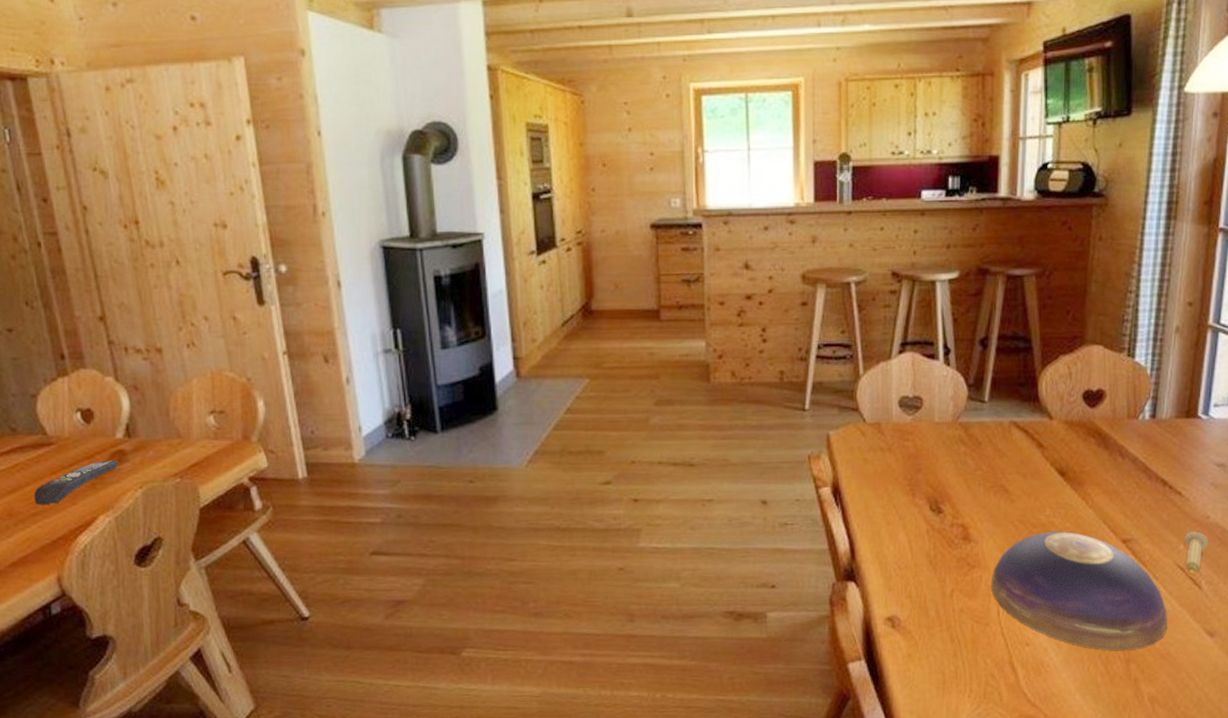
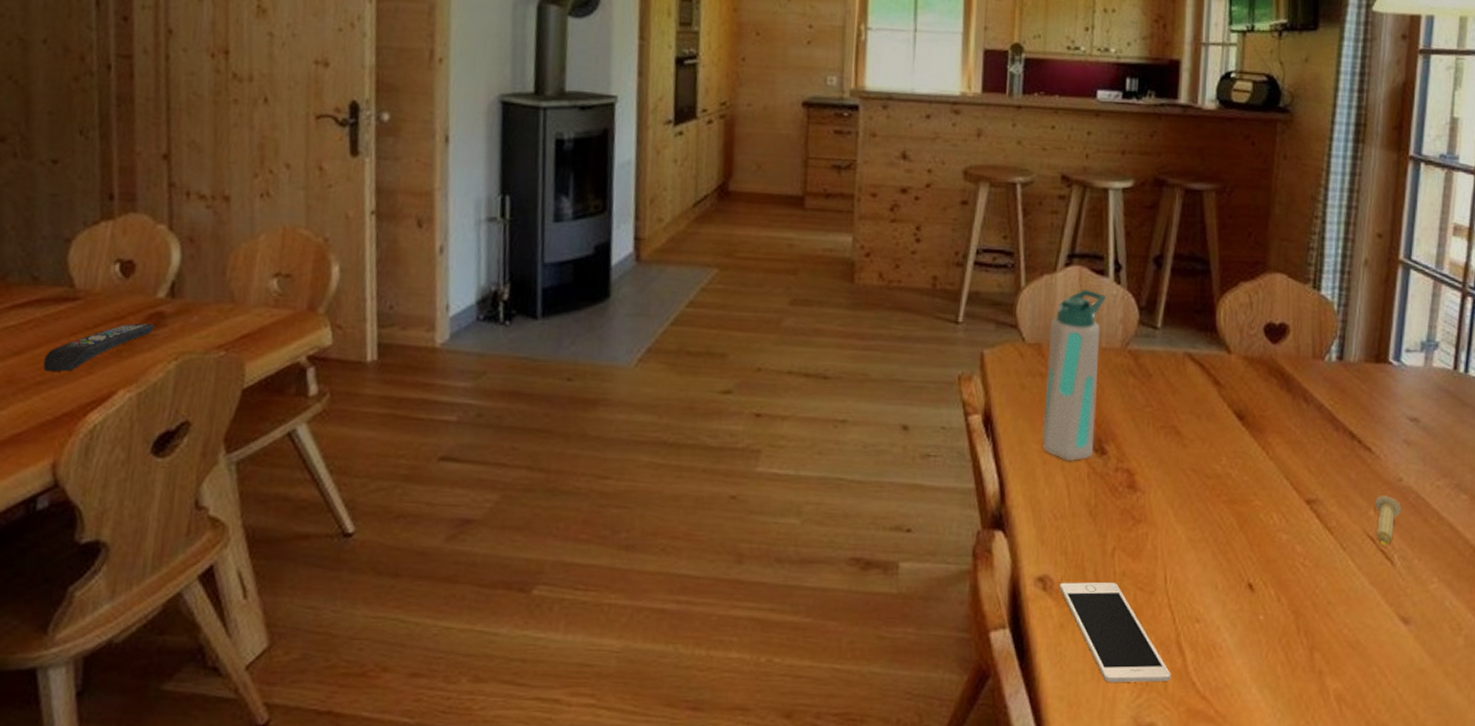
water bottle: none [884,372,937,520] -> present [1041,288,1106,461]
cell phone: none [906,618,1005,697] -> present [1059,582,1171,682]
decorative bowl: present [991,531,1167,651] -> none [1157,484,1356,636]

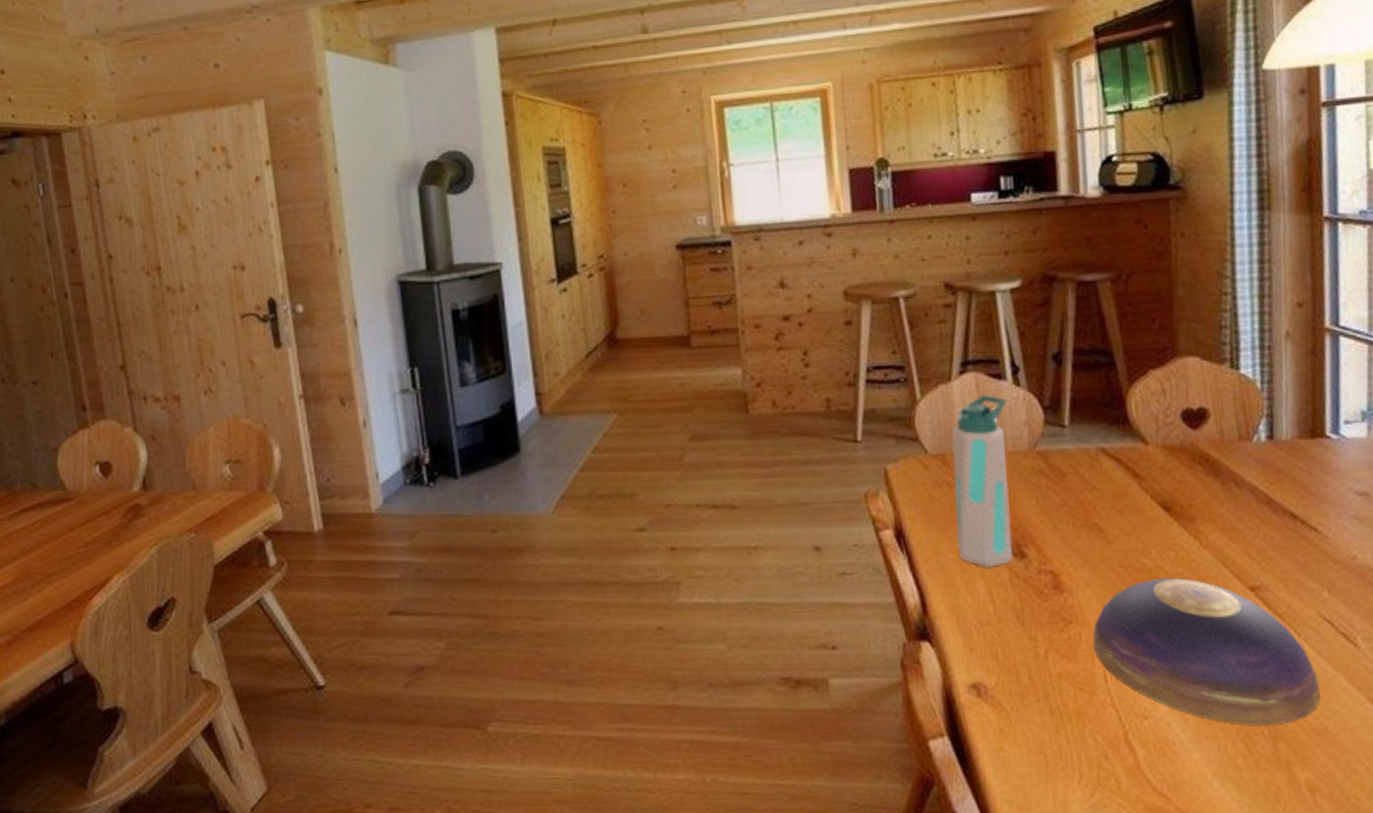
remote control: present [43,323,155,371] -> none [51,515,135,564]
cell phone: present [1059,582,1171,682] -> none [994,685,1124,784]
decorative bowl: none [1157,484,1356,636] -> present [1092,577,1320,726]
candle: present [1374,495,1402,548] -> none [1327,576,1361,630]

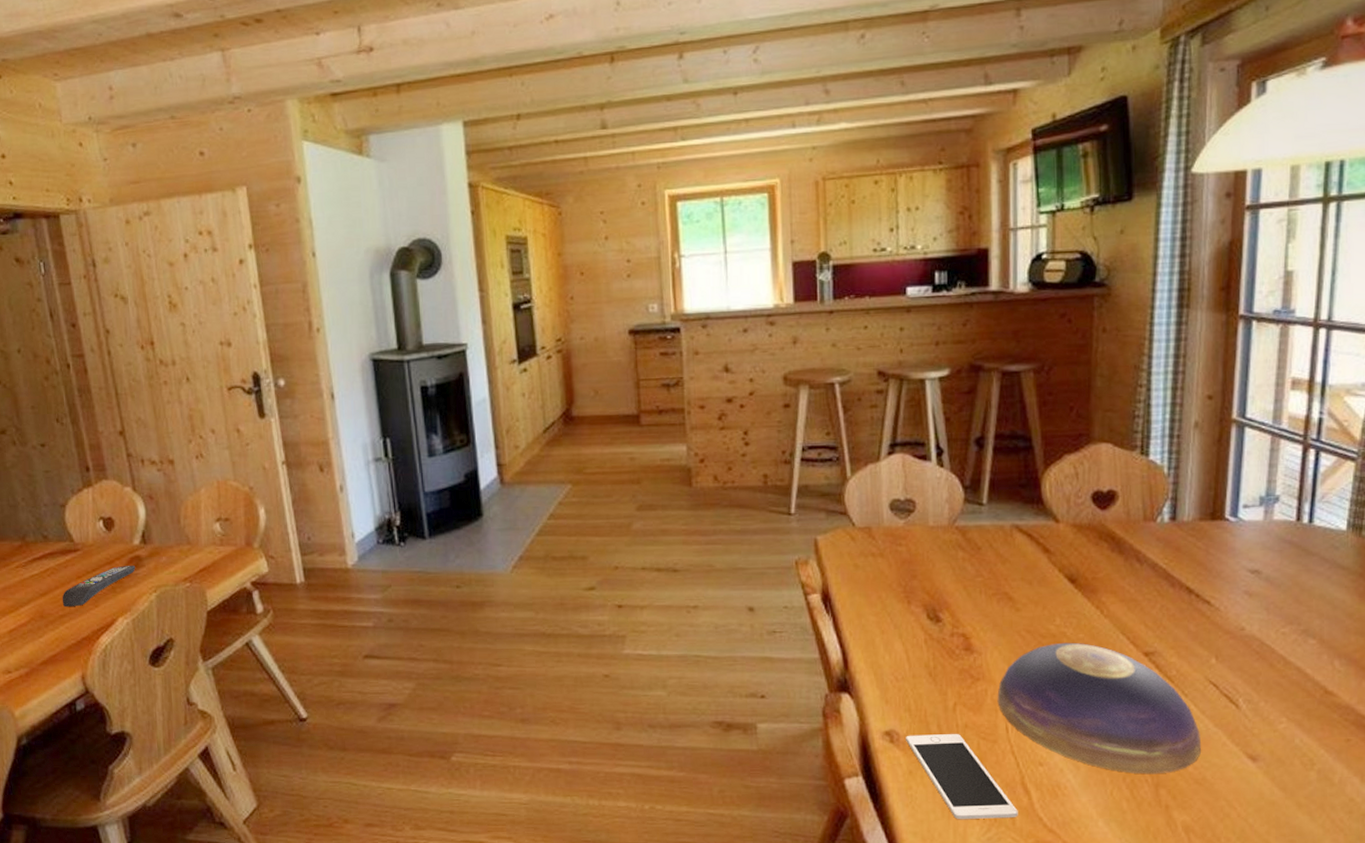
remote control: none [51,515,135,564] -> present [62,566,136,606]
water bottle: present [951,394,1012,567] -> none [877,473,930,629]
cell phone: none [994,685,1124,784] -> present [906,734,1018,819]

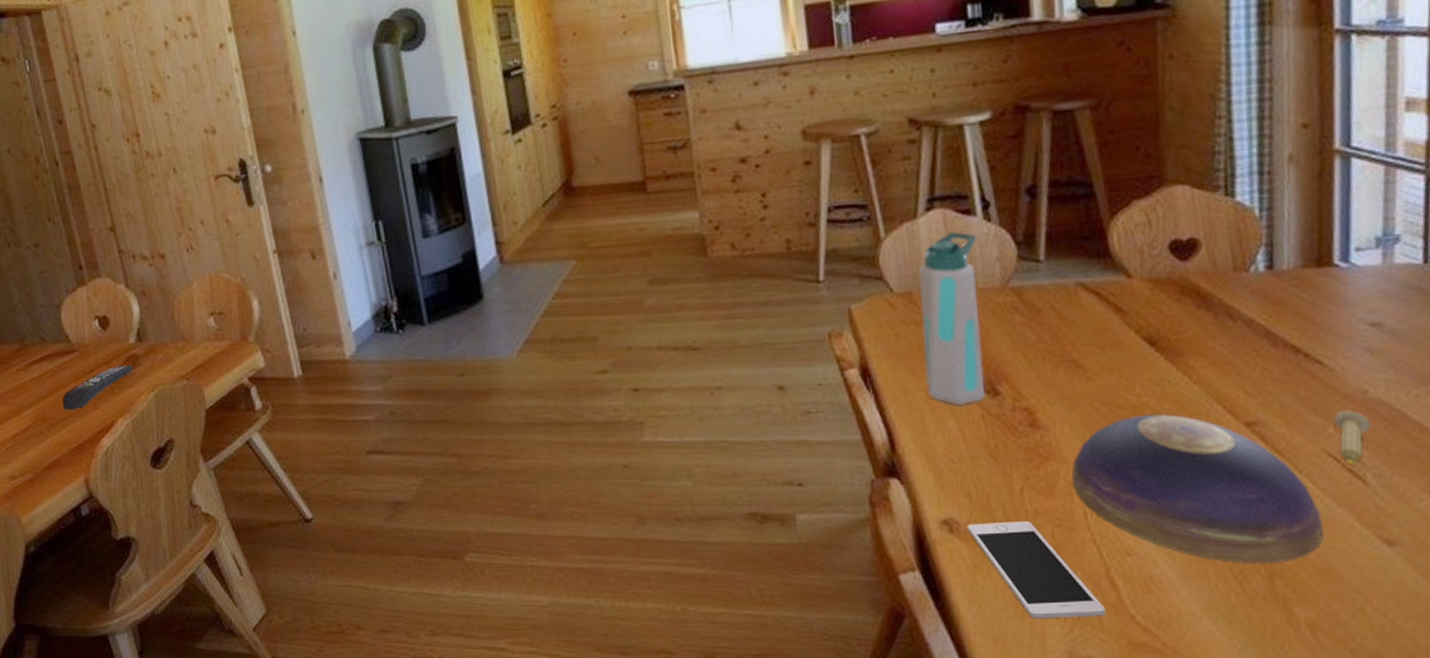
water bottle: none [877,473,930,629] -> present [918,230,985,405]
candle: none [1215,644,1246,693] -> present [1333,410,1371,467]

